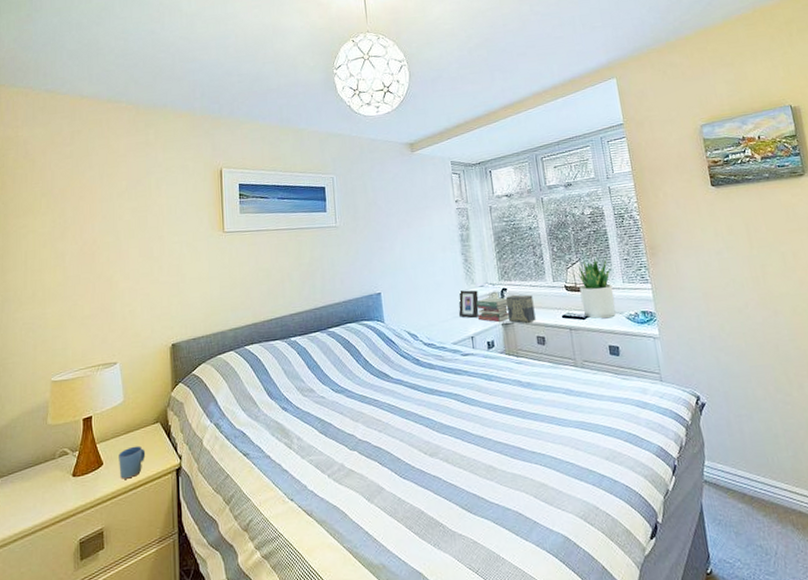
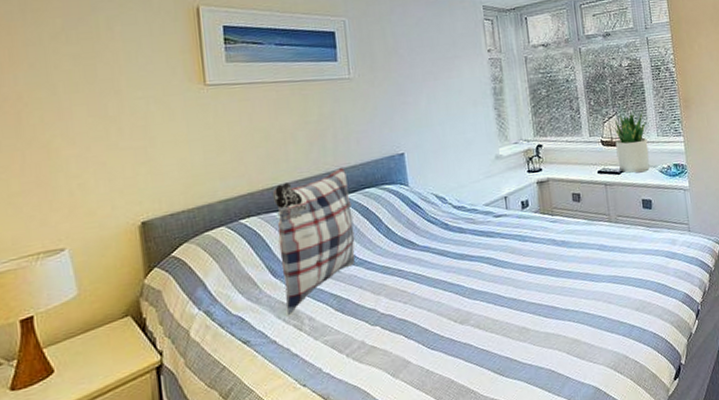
mug: present [119,445,146,479] -> none [75,345,114,387]
cushion: none [271,303,338,433] -> present [272,166,356,315]
picture frame: present [458,290,479,319] -> none [491,147,513,178]
books: present [476,297,510,323] -> none [510,154,545,181]
decorative box: present [506,294,536,323] -> none [541,150,572,181]

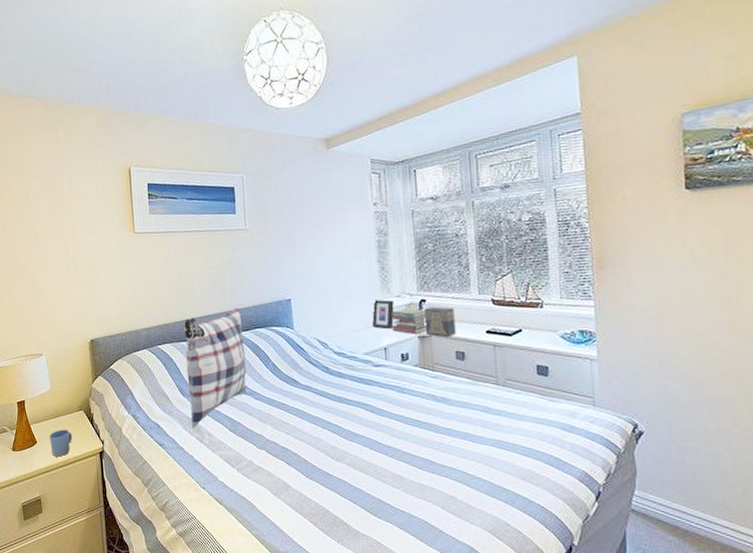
mug: none [75,345,114,387] -> present [49,429,73,457]
picture frame: none [491,147,513,178] -> present [372,299,394,330]
books: none [510,154,545,181] -> present [392,308,428,335]
decorative box: none [541,150,572,181] -> present [425,306,456,337]
planter: present [613,110,650,174] -> none [507,268,549,337]

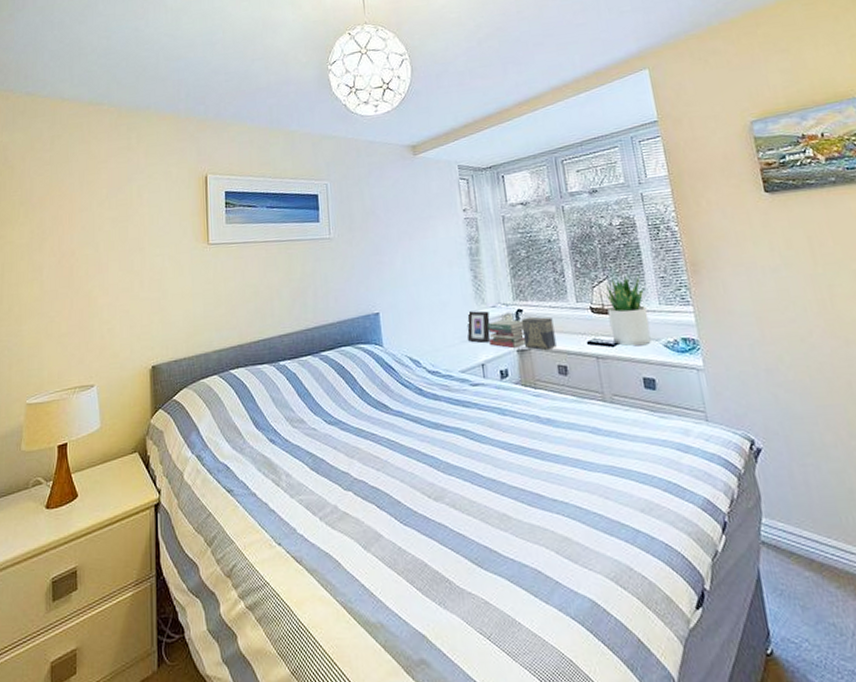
mug: present [49,429,73,457] -> none [94,477,123,514]
cushion: present [182,307,247,428] -> none [258,324,331,468]
planter: none [507,268,549,337] -> present [605,274,651,347]

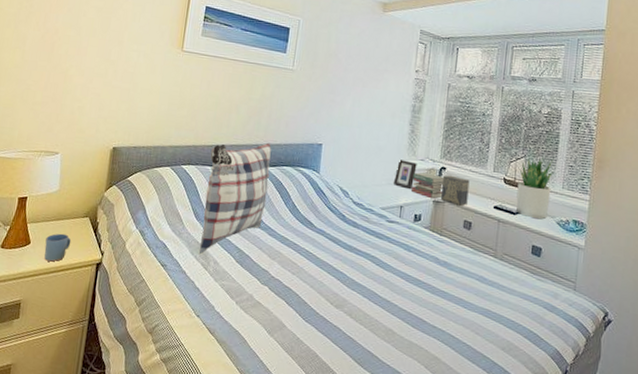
mug: none [94,477,123,514] -> present [44,233,72,262]
cushion: none [258,324,331,468] -> present [199,142,272,254]

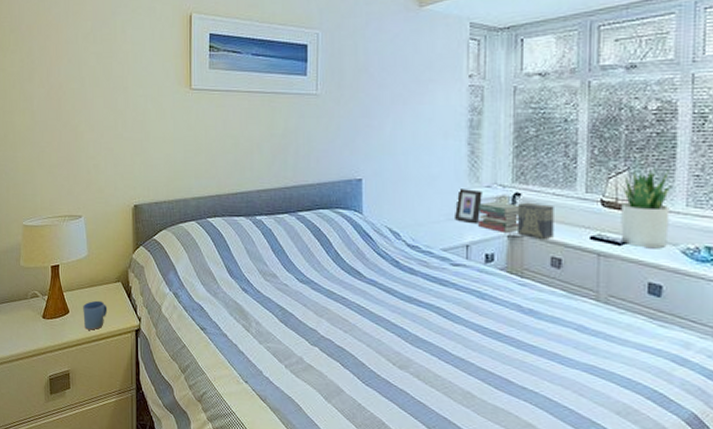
cushion: present [199,142,272,254] -> none [236,183,305,314]

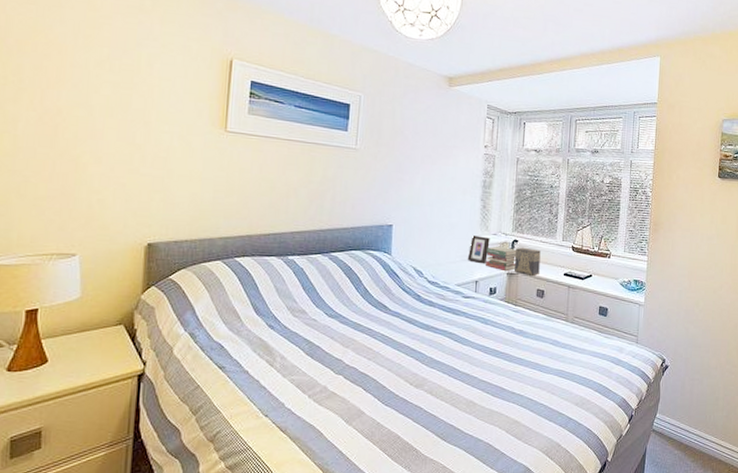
mug: present [83,300,108,330] -> none [67,346,103,380]
planter: present [620,167,671,249] -> none [584,224,616,282]

